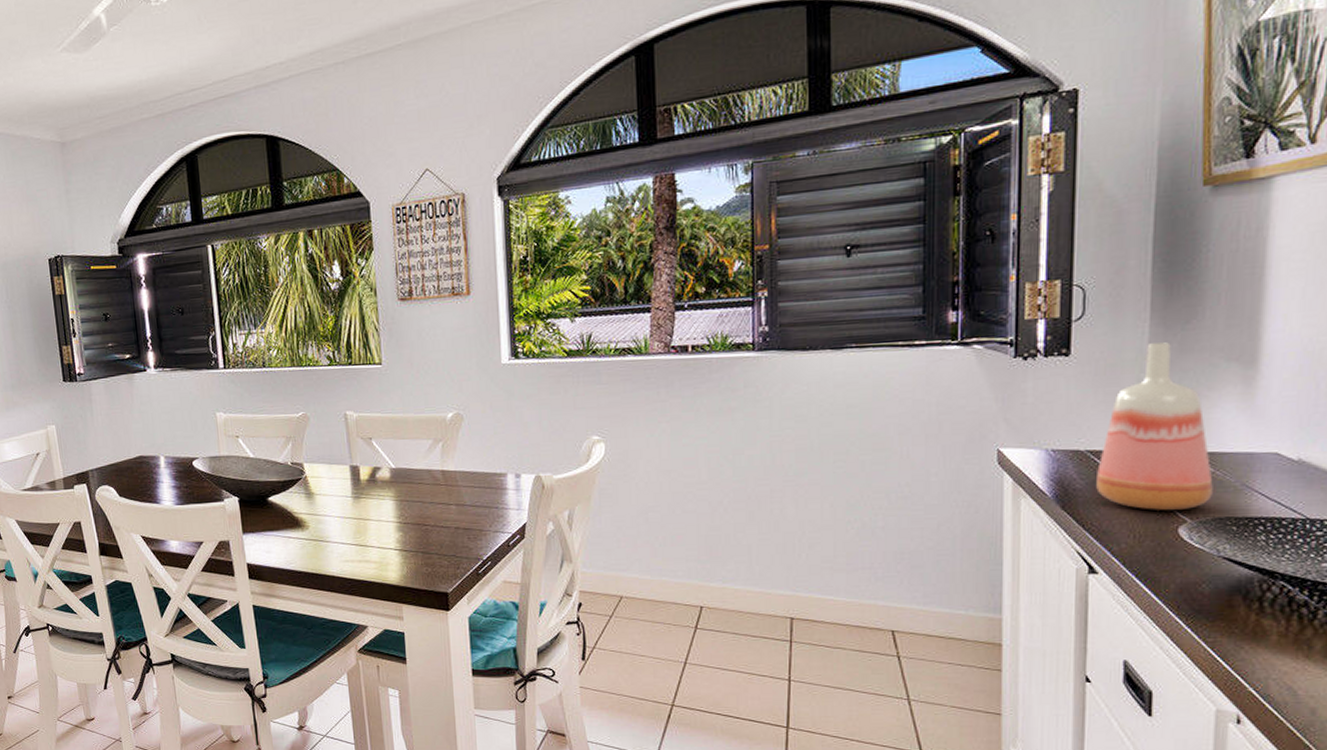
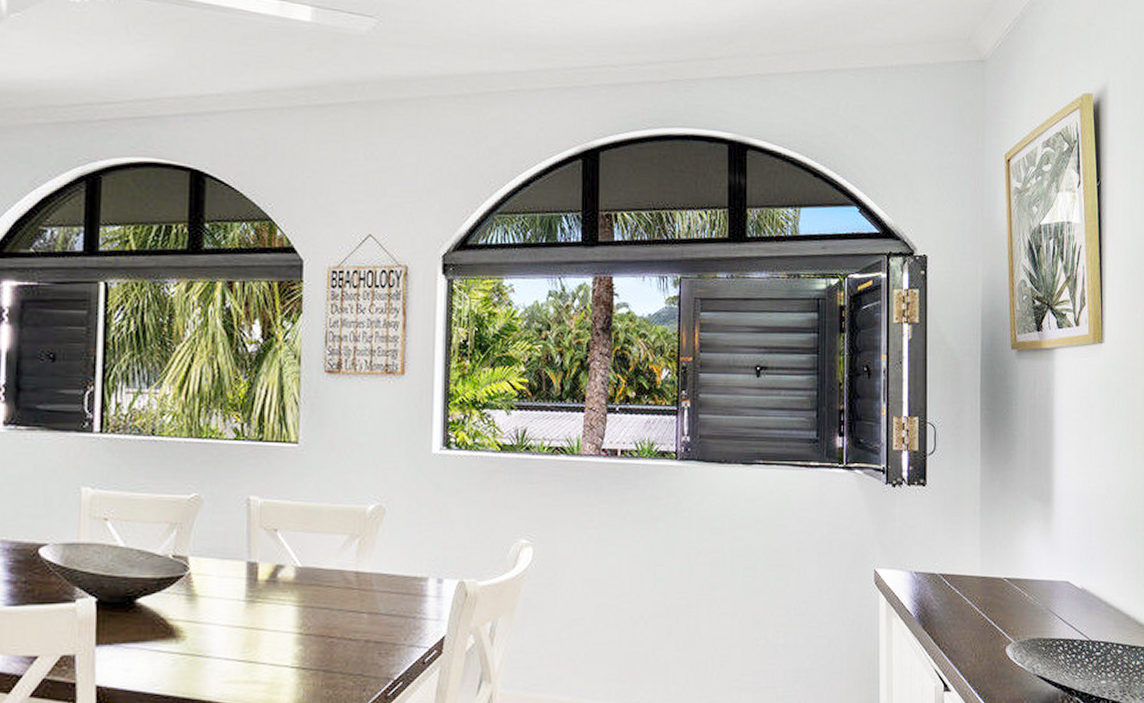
vase: present [1096,342,1213,511] -> none [948,479,1028,632]

